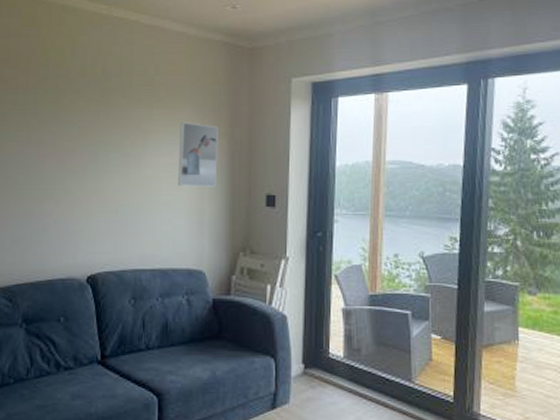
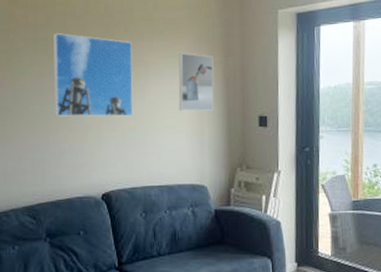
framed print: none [41,97,129,190] -> present [53,33,134,117]

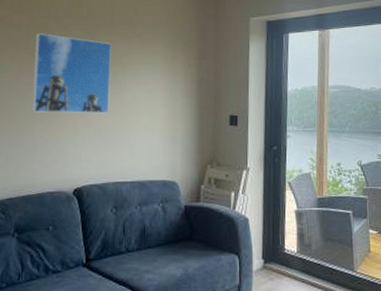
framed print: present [178,53,214,112] -> none [153,55,188,110]

